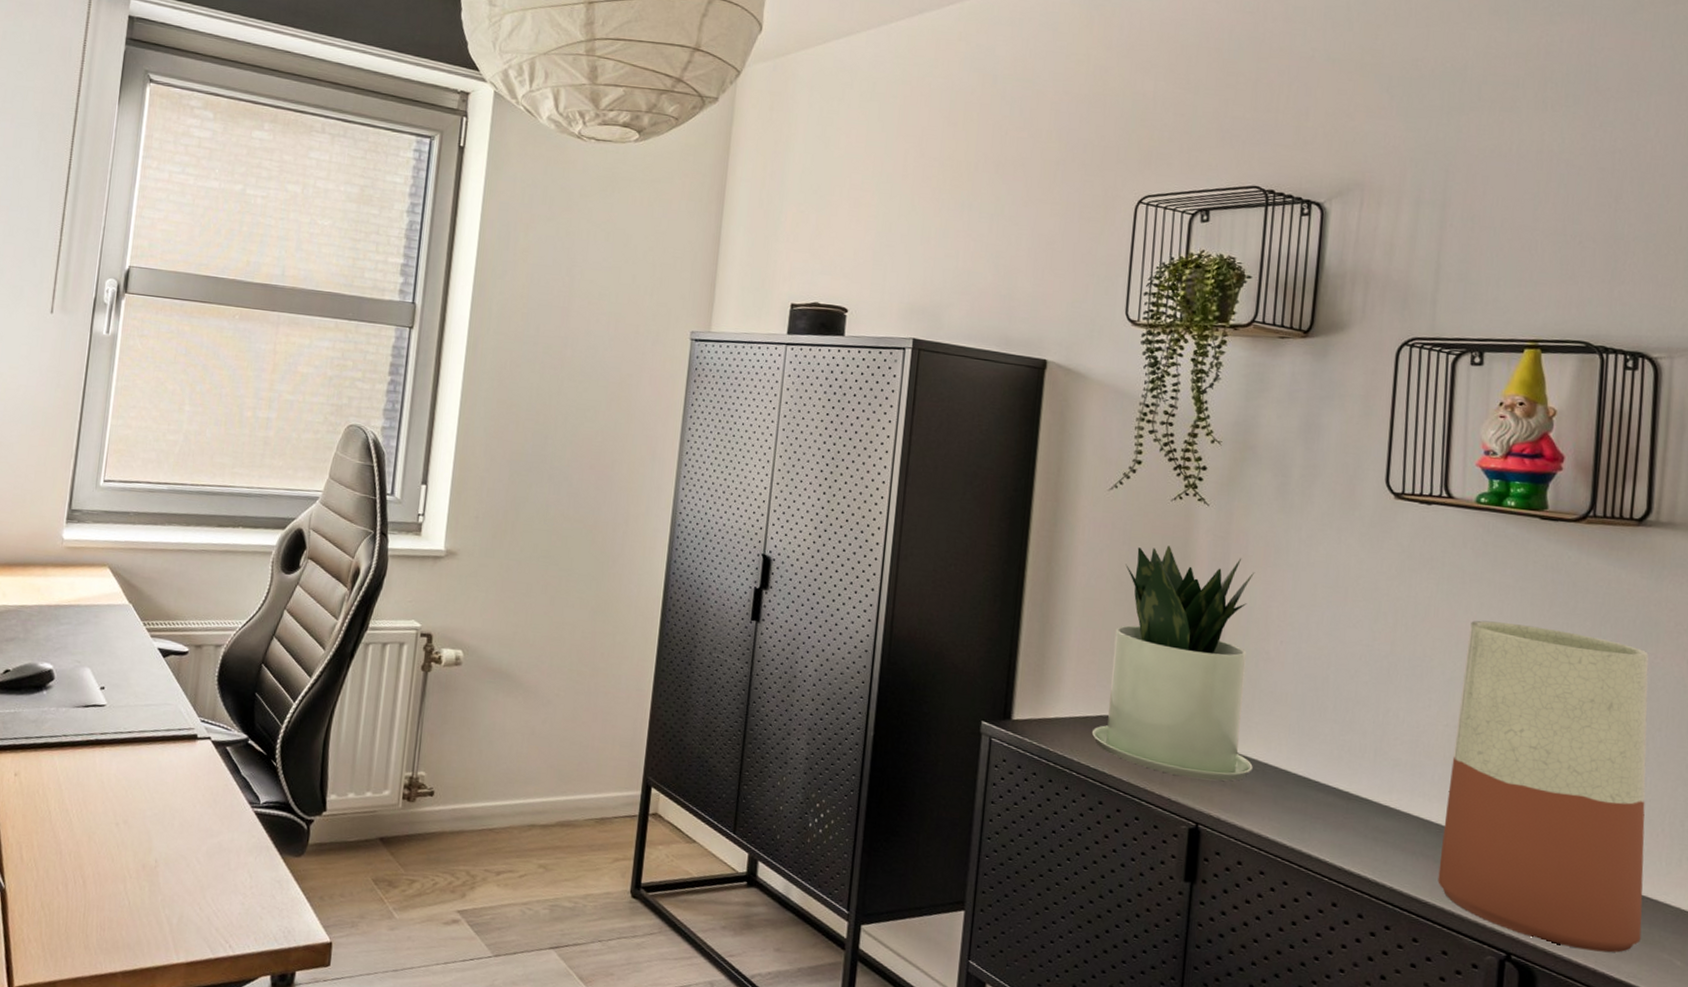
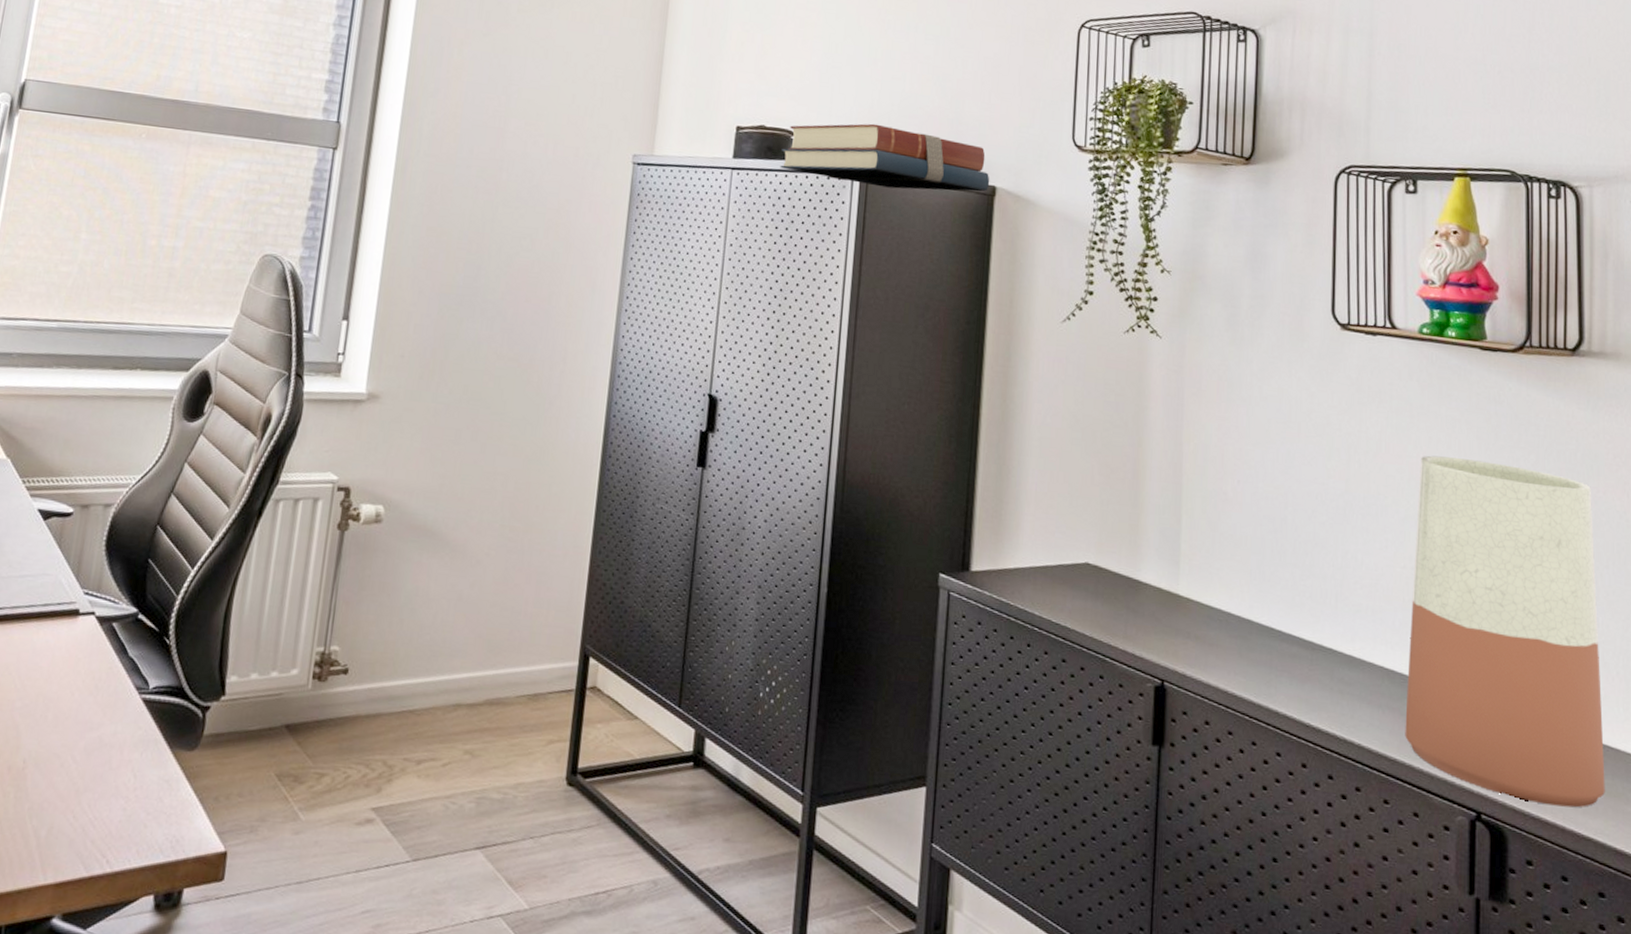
books: none [833,300,1041,366] -> present [780,123,990,192]
planter: present [1091,546,1255,781] -> none [1052,381,1216,633]

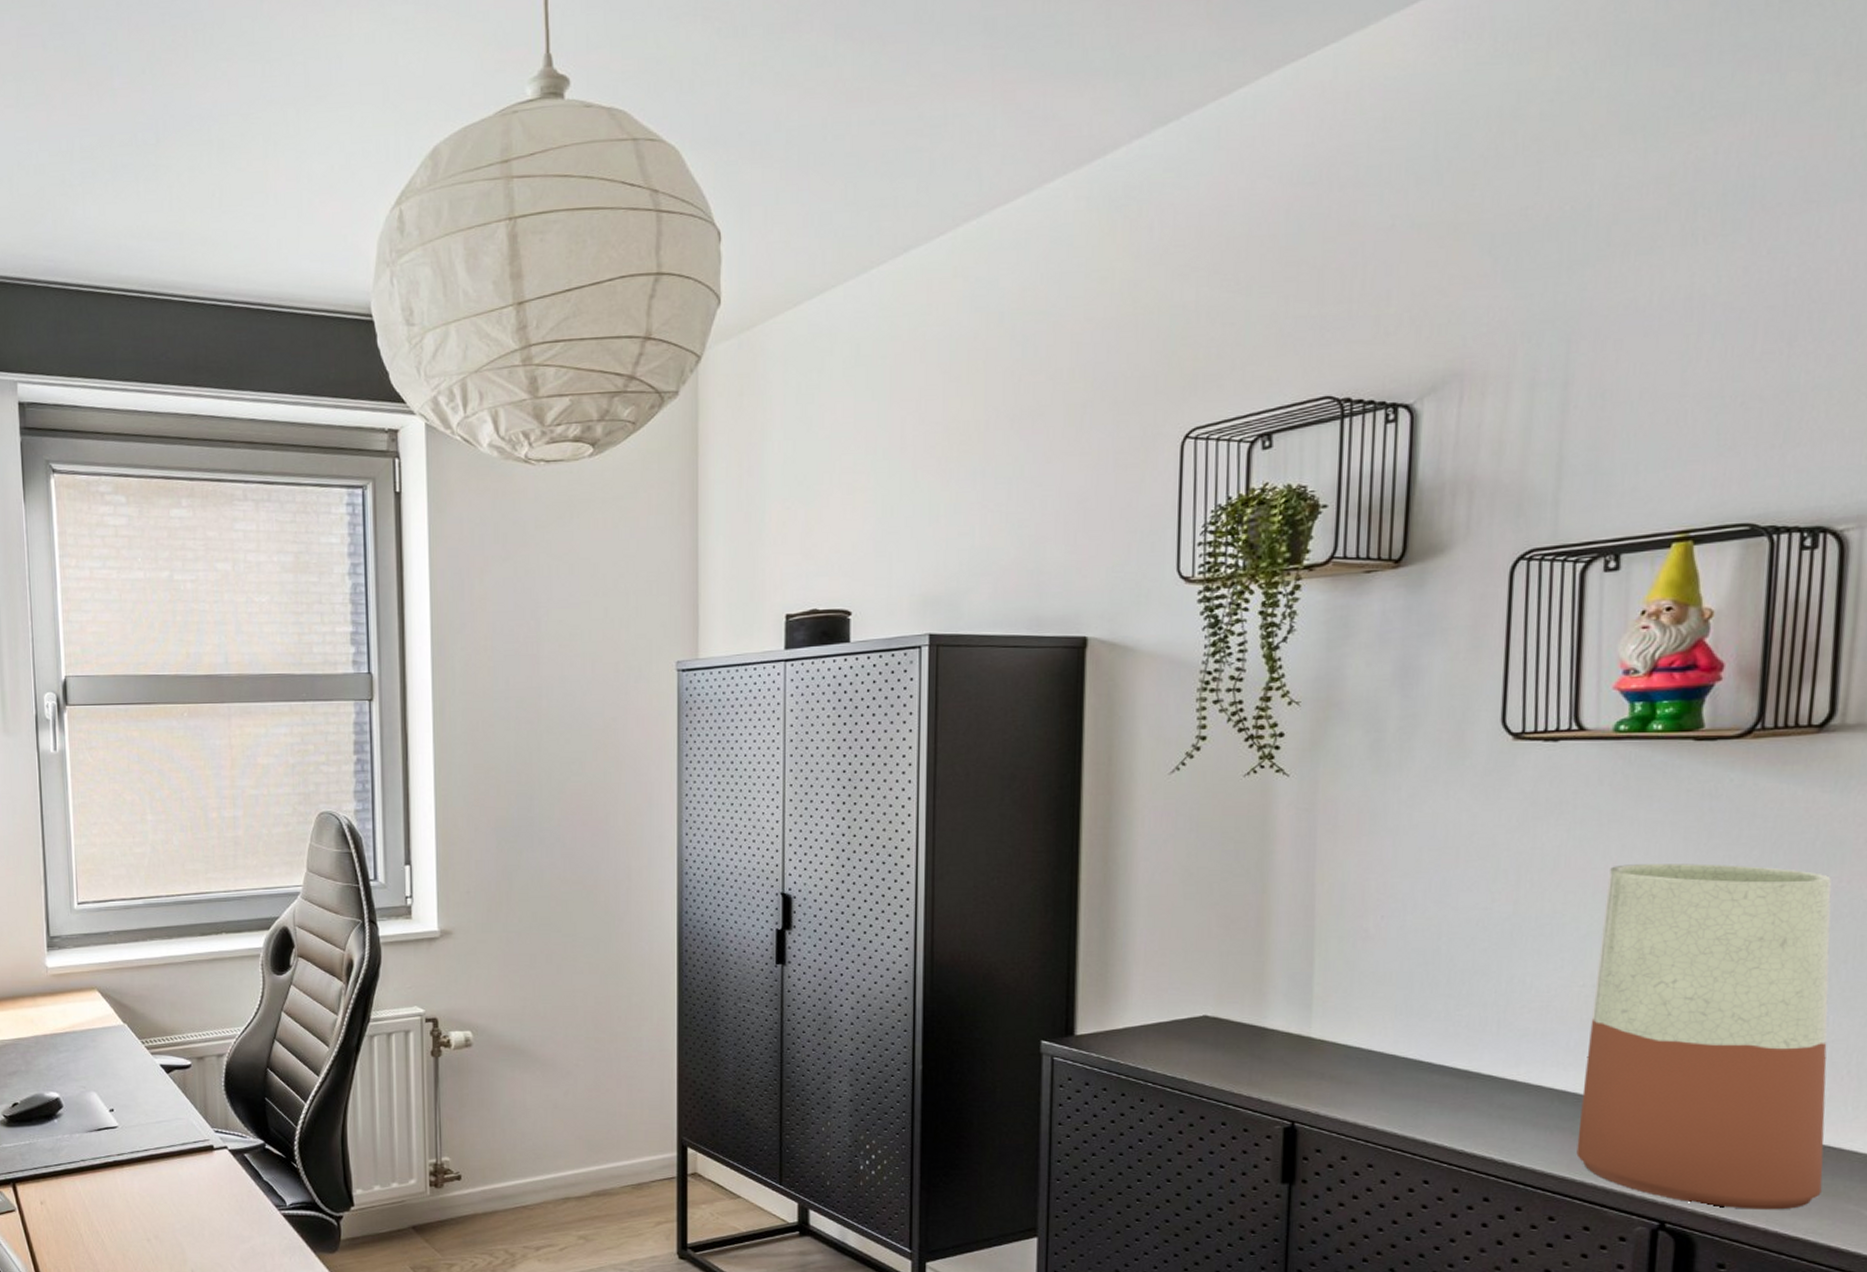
books: present [780,123,990,192] -> none [838,588,1080,657]

